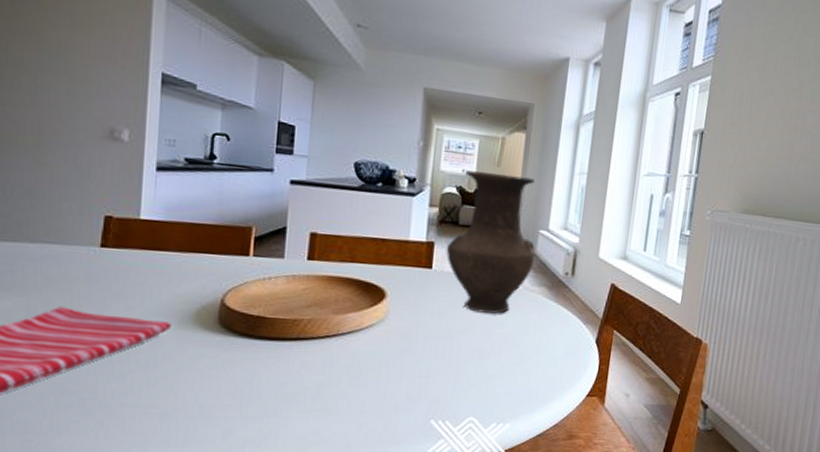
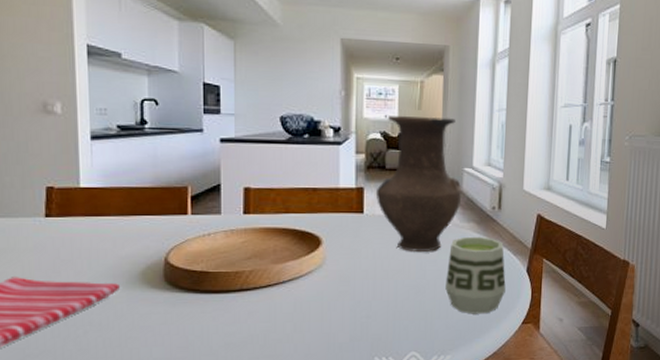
cup: none [510,301,574,383] -> present [445,236,506,314]

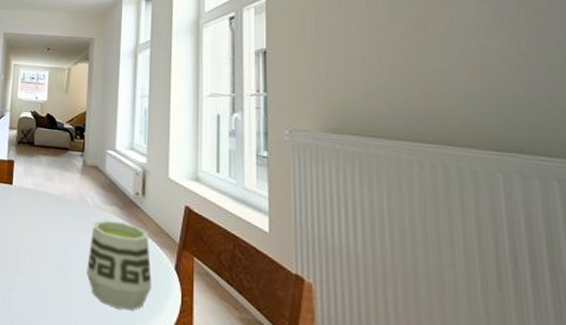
vase: present [375,116,462,251] -> none [24,97,105,231]

